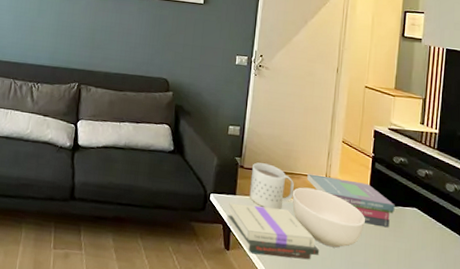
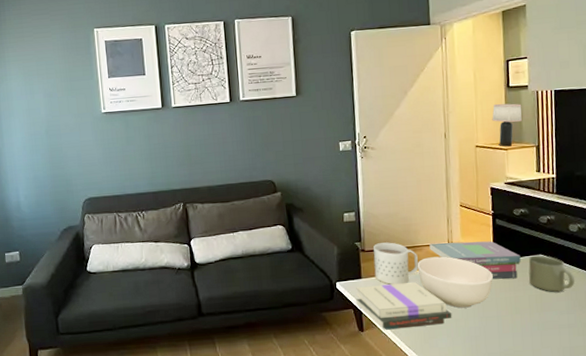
table lamp: none [384,50,414,94] -> present [492,103,522,147]
cup: none [401,207,445,251] -> present [528,254,574,292]

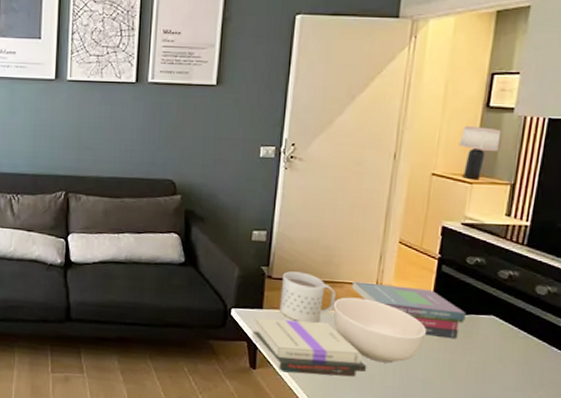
cup: present [528,254,574,292] -> none [472,314,531,363]

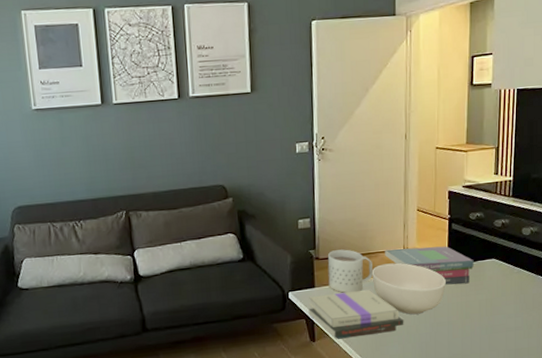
table lamp: present [459,125,502,180] -> none [454,102,484,149]

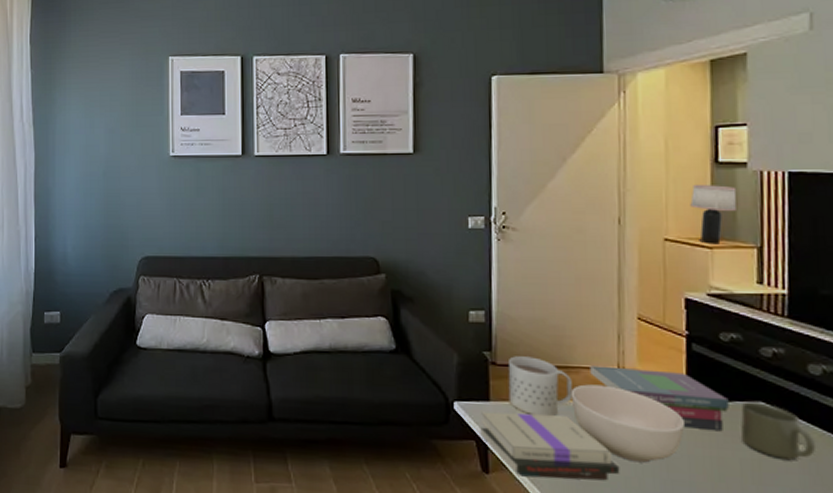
table lamp: none [454,102,484,149] -> present [690,184,737,244]
cup: none [481,258,524,296] -> present [740,400,815,460]

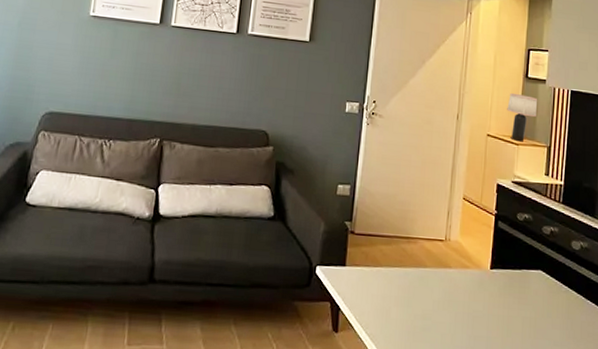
books: present [480,412,620,481] -> none [335,276,439,338]
mug: present [507,356,572,417] -> none [361,226,411,281]
bowl: present [570,384,686,463] -> none [408,253,489,321]
books: present [590,365,729,432] -> none [425,237,519,295]
cup: present [740,400,815,460] -> none [525,269,572,317]

